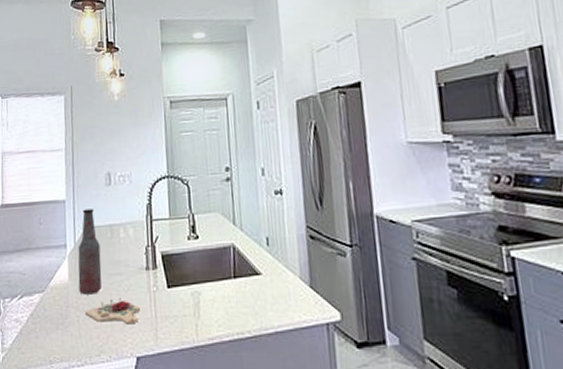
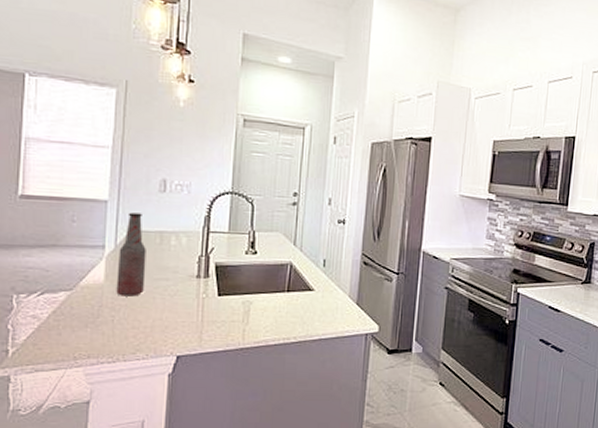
cutting board: present [84,298,140,325] -> none [121,302,186,327]

